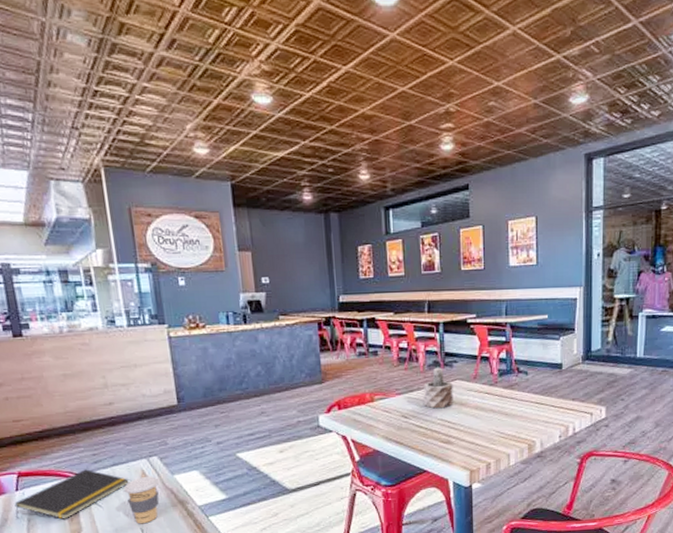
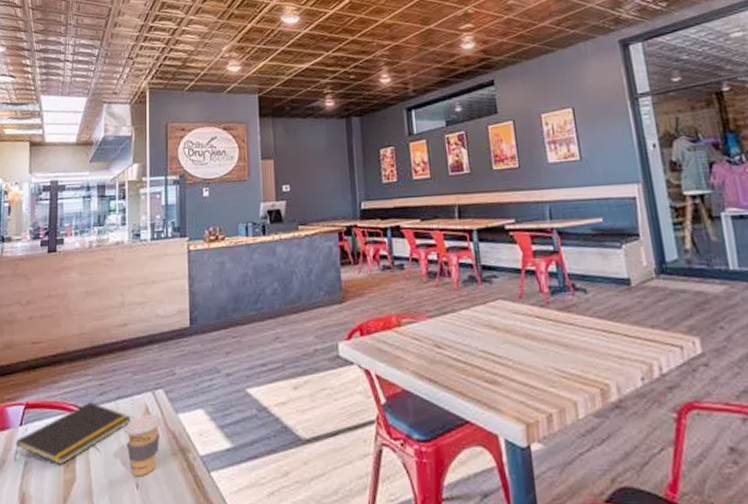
succulent plant: present [423,367,454,409] -> none [459,284,497,337]

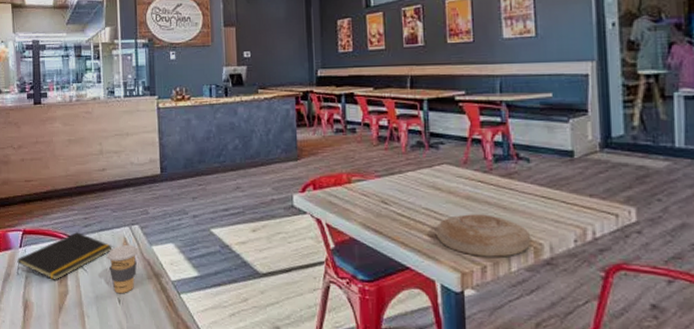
plate: none [495,354,597,403] -> present [436,214,532,257]

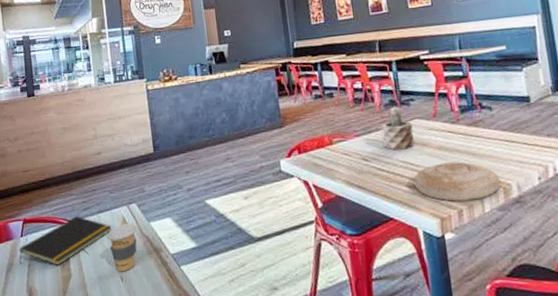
succulent plant: none [406,149,440,196] -> present [381,106,415,150]

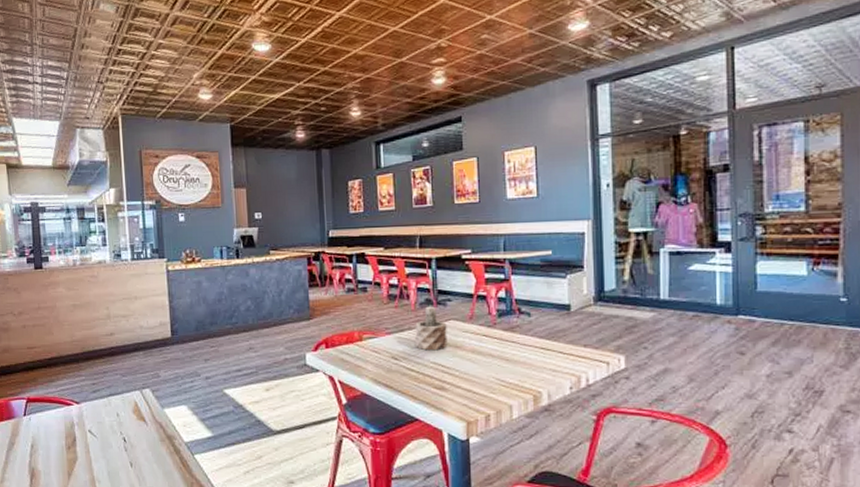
notepad: present [19,216,113,266] -> none [21,398,124,447]
coffee cup: present [107,223,138,272] -> none [117,408,150,458]
plate: present [414,161,501,202] -> none [443,366,531,406]

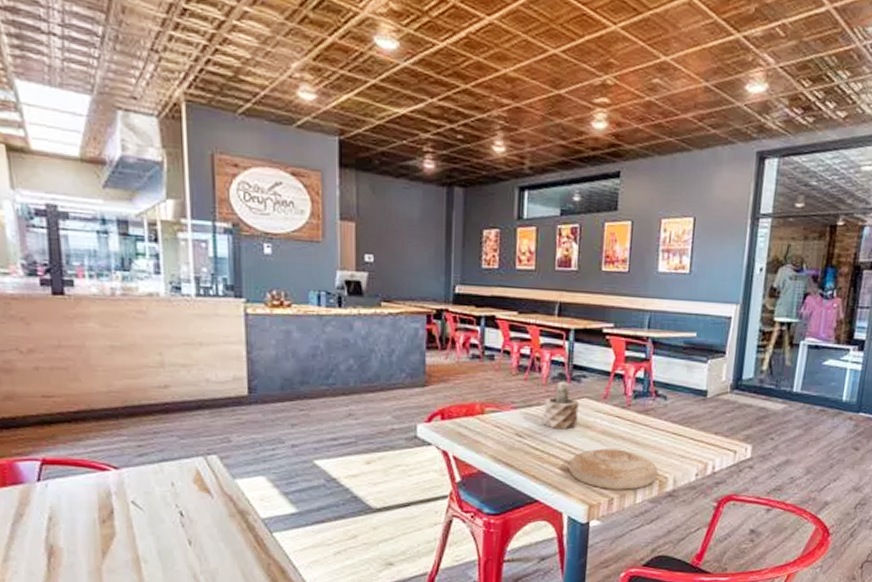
plate: none [443,366,531,406] -> present [568,448,658,490]

